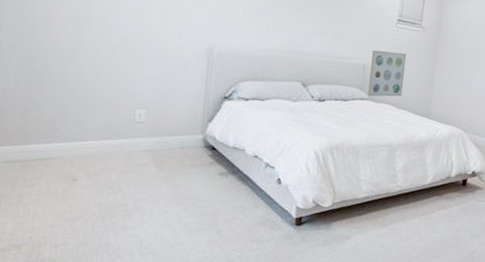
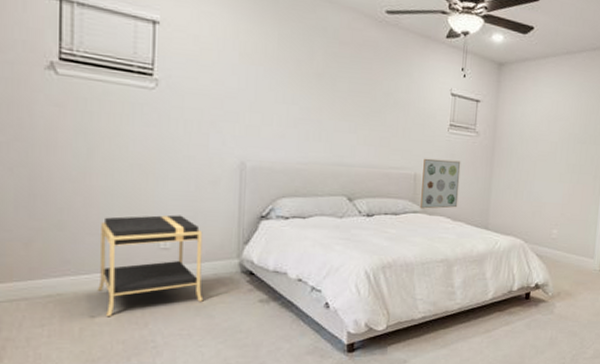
nightstand: none [79,92,173,181] -> present [97,215,204,317]

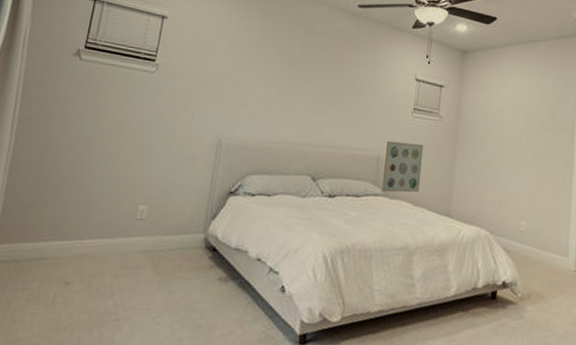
nightstand: present [97,215,204,317] -> none [76,186,176,285]

